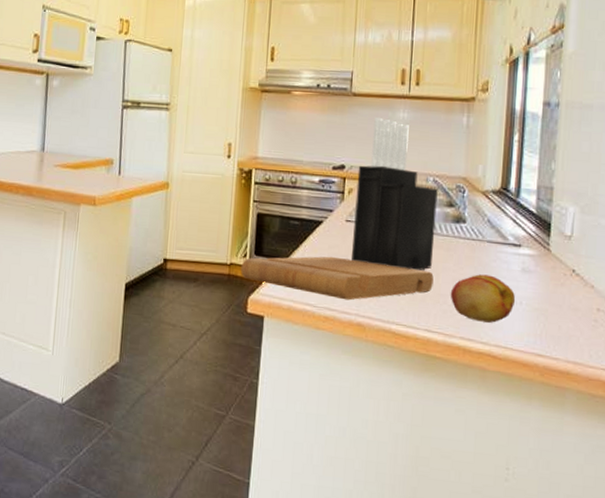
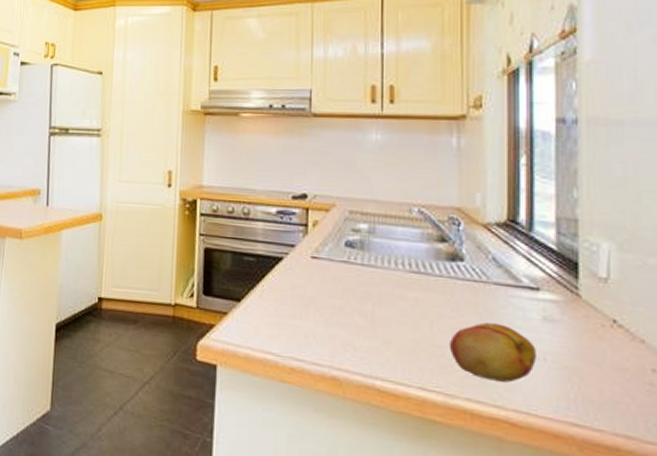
cutting board: present [241,256,434,301] -> none [187,297,426,350]
knife block: present [352,117,438,271] -> none [321,139,425,317]

